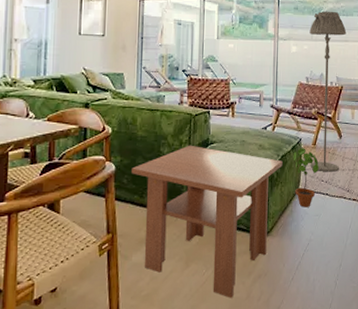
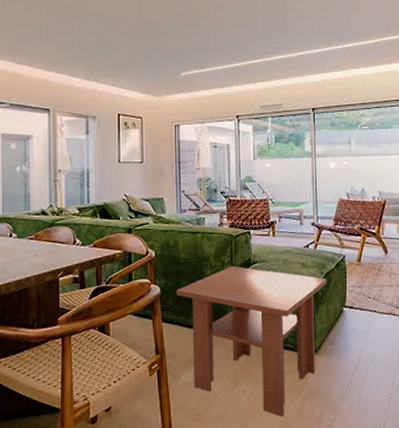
potted plant: present [293,148,319,208] -> none [337,265,365,325]
floor lamp: present [309,11,347,172] -> none [348,124,387,289]

